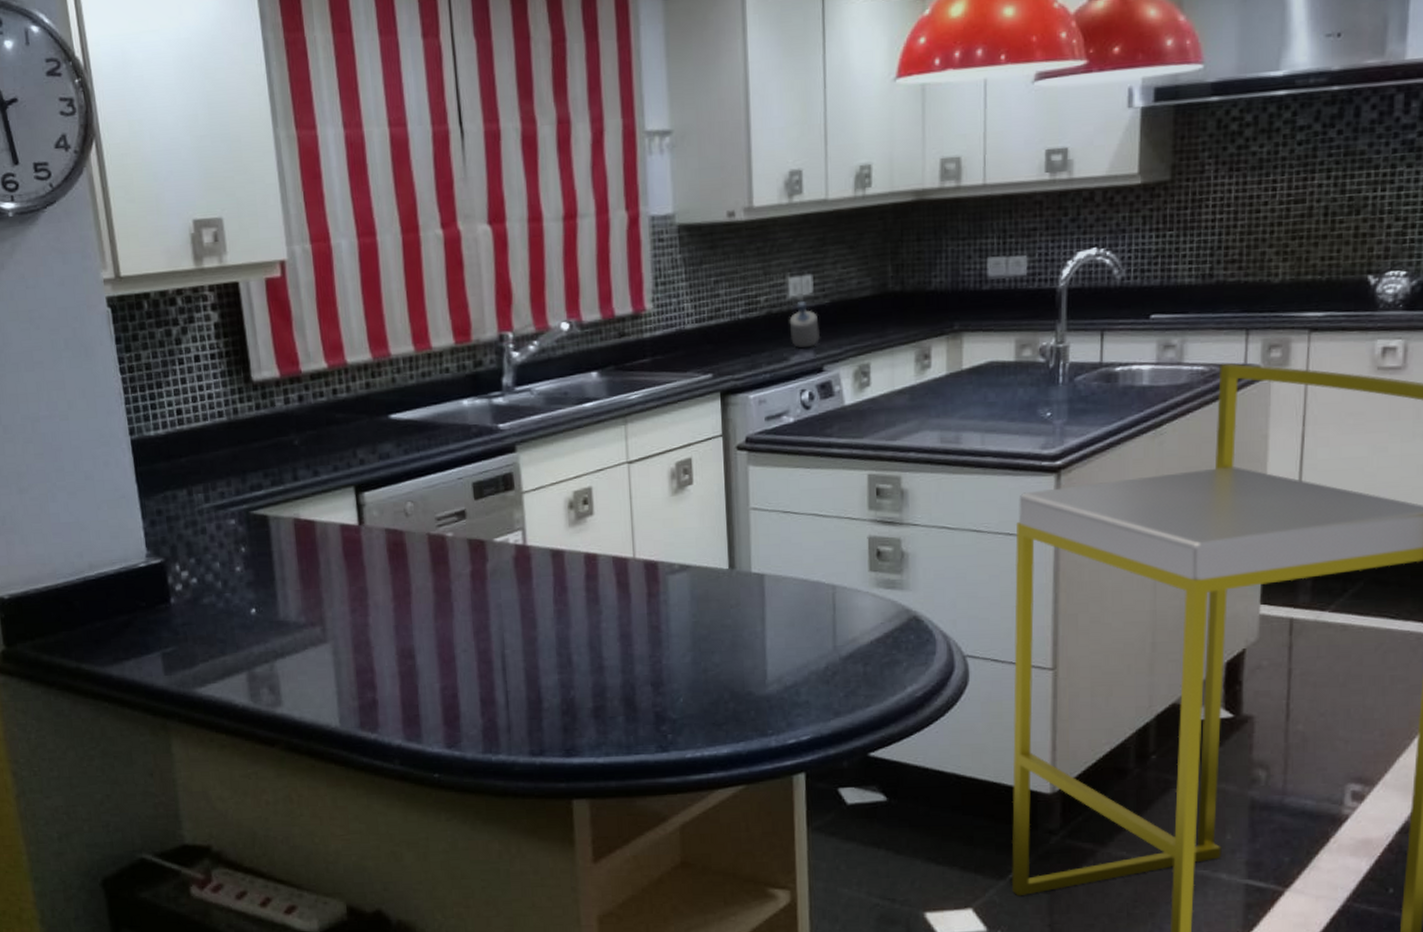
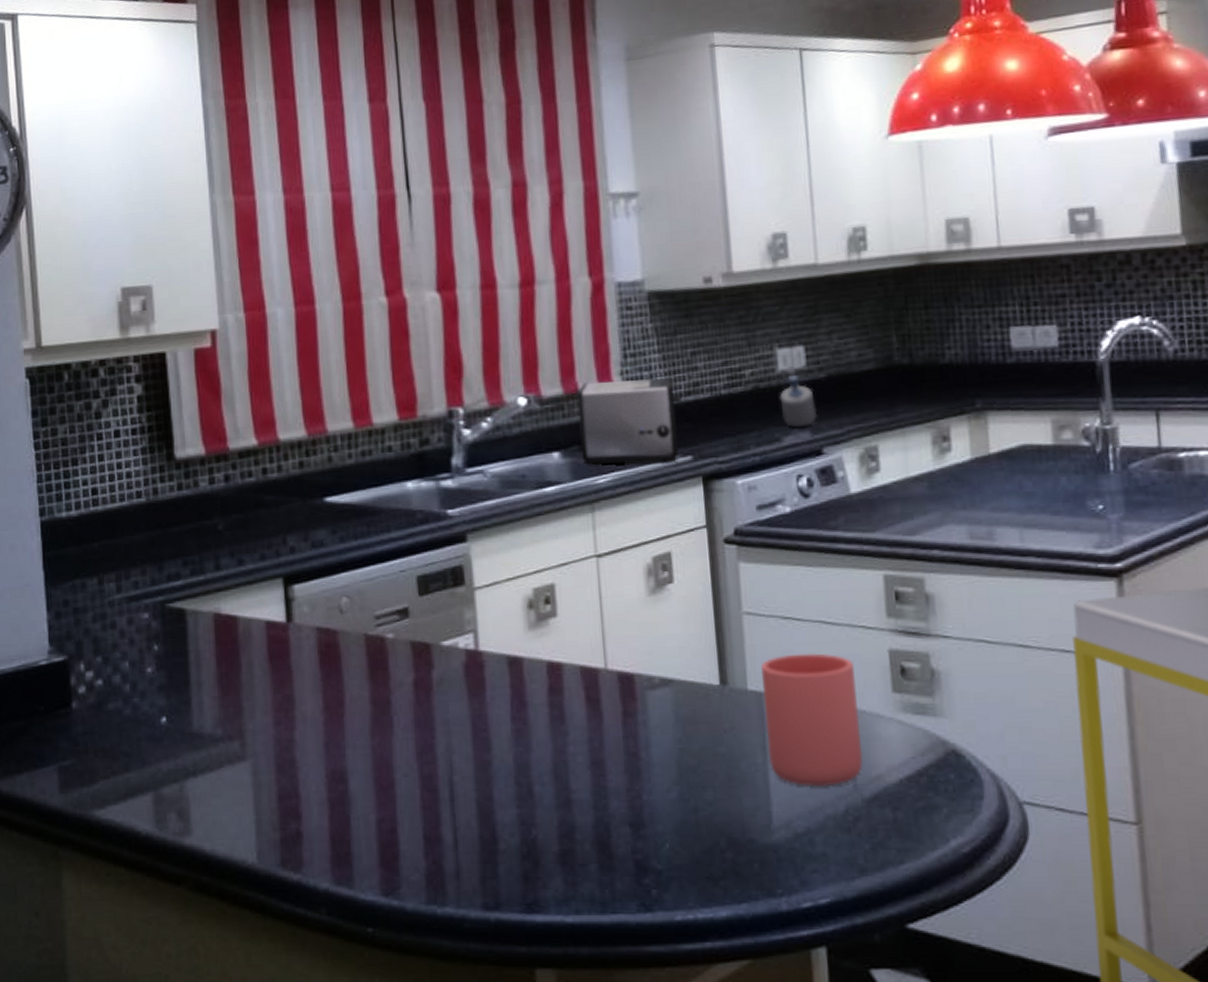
toaster: none [613,303,705,385] -> present [577,376,682,467]
cup: none [764,541,843,649] -> present [761,653,863,787]

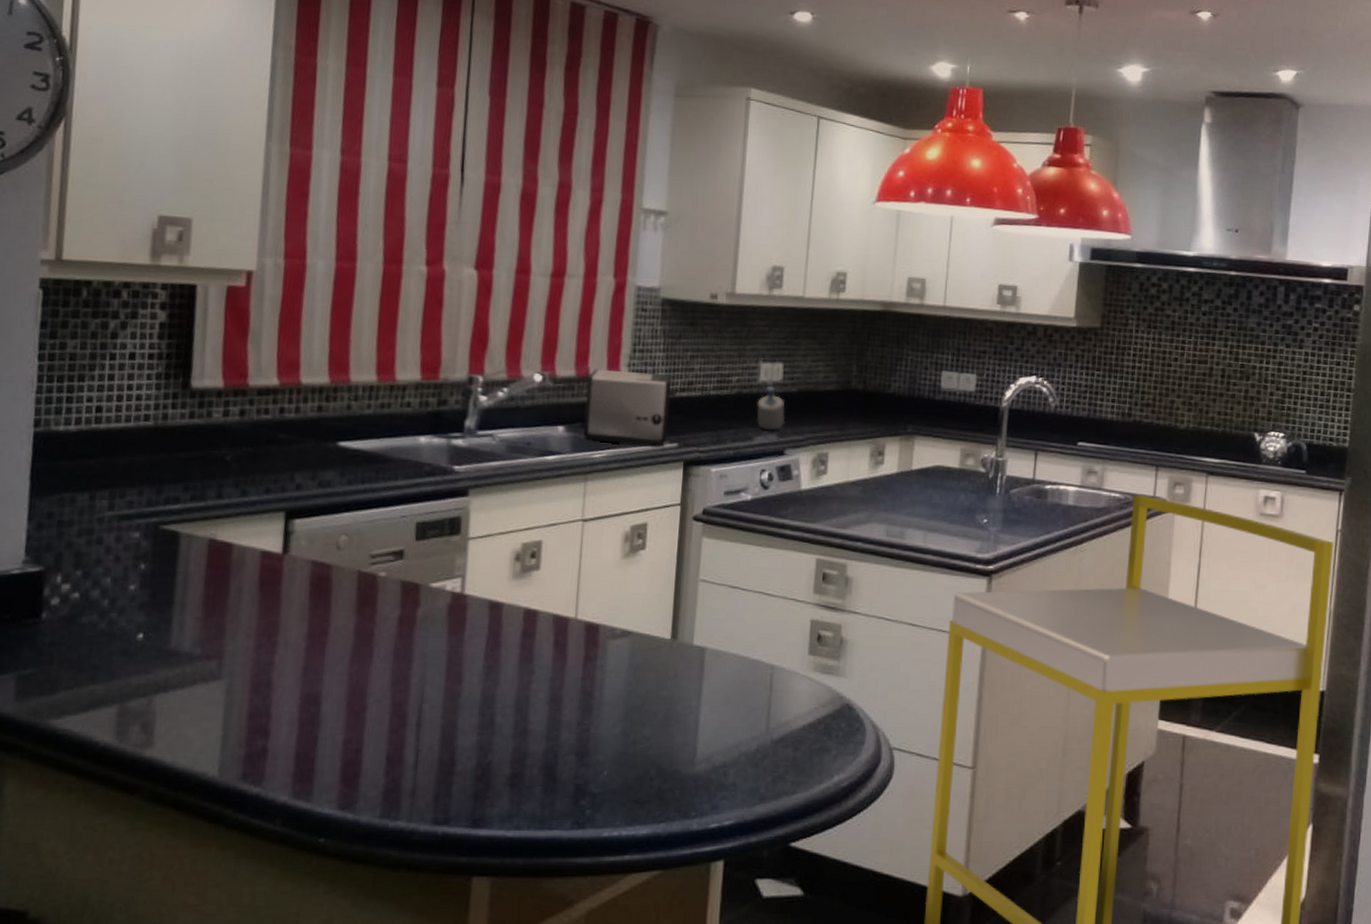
cup: present [761,653,863,787] -> none [701,617,782,729]

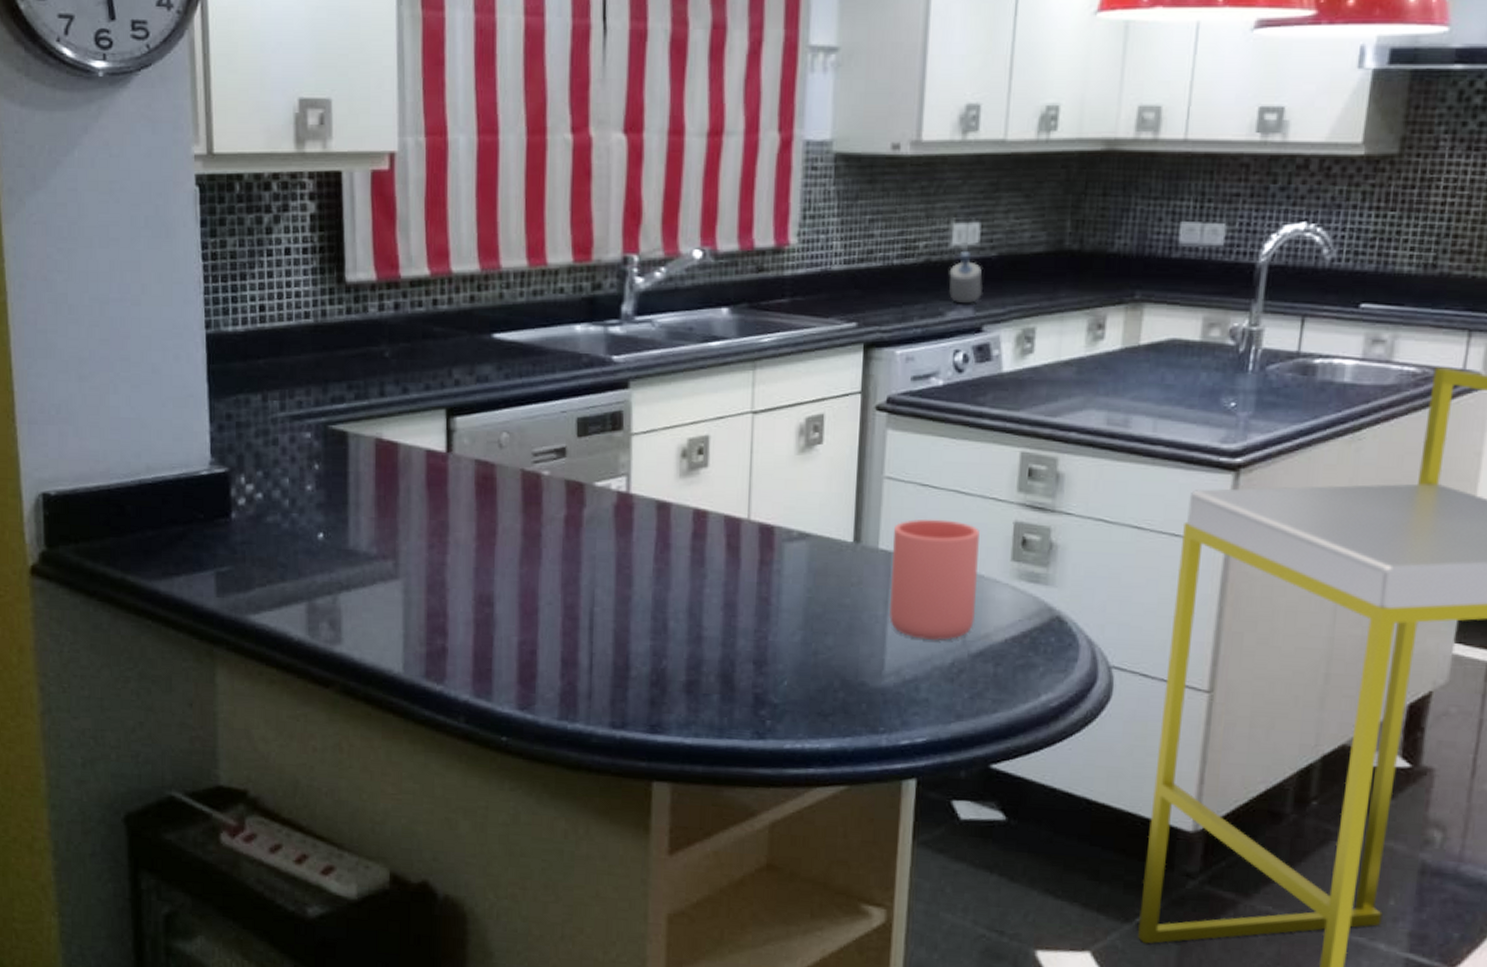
toaster: present [583,368,677,446] -> none [749,240,854,327]
cup: none [701,617,782,729] -> present [888,518,980,641]

